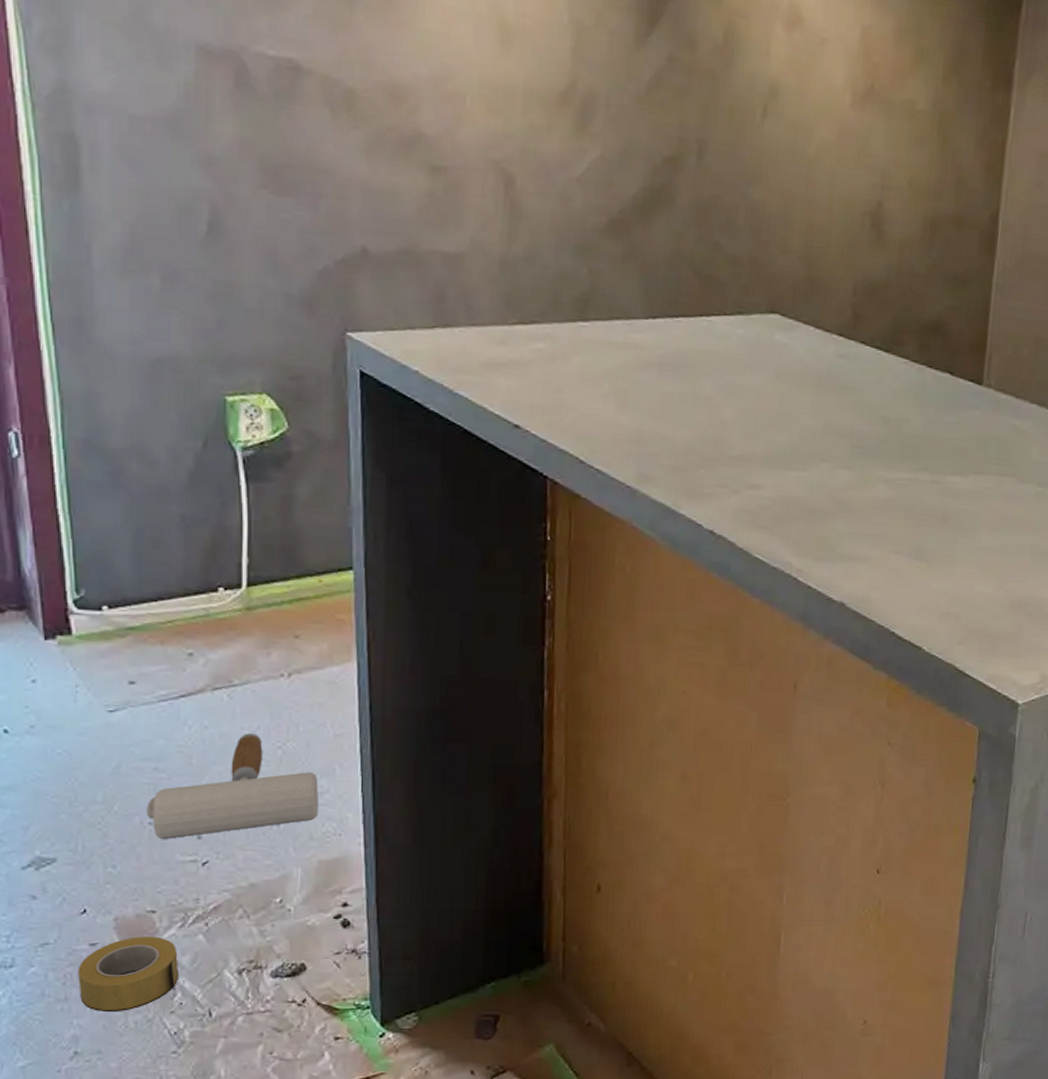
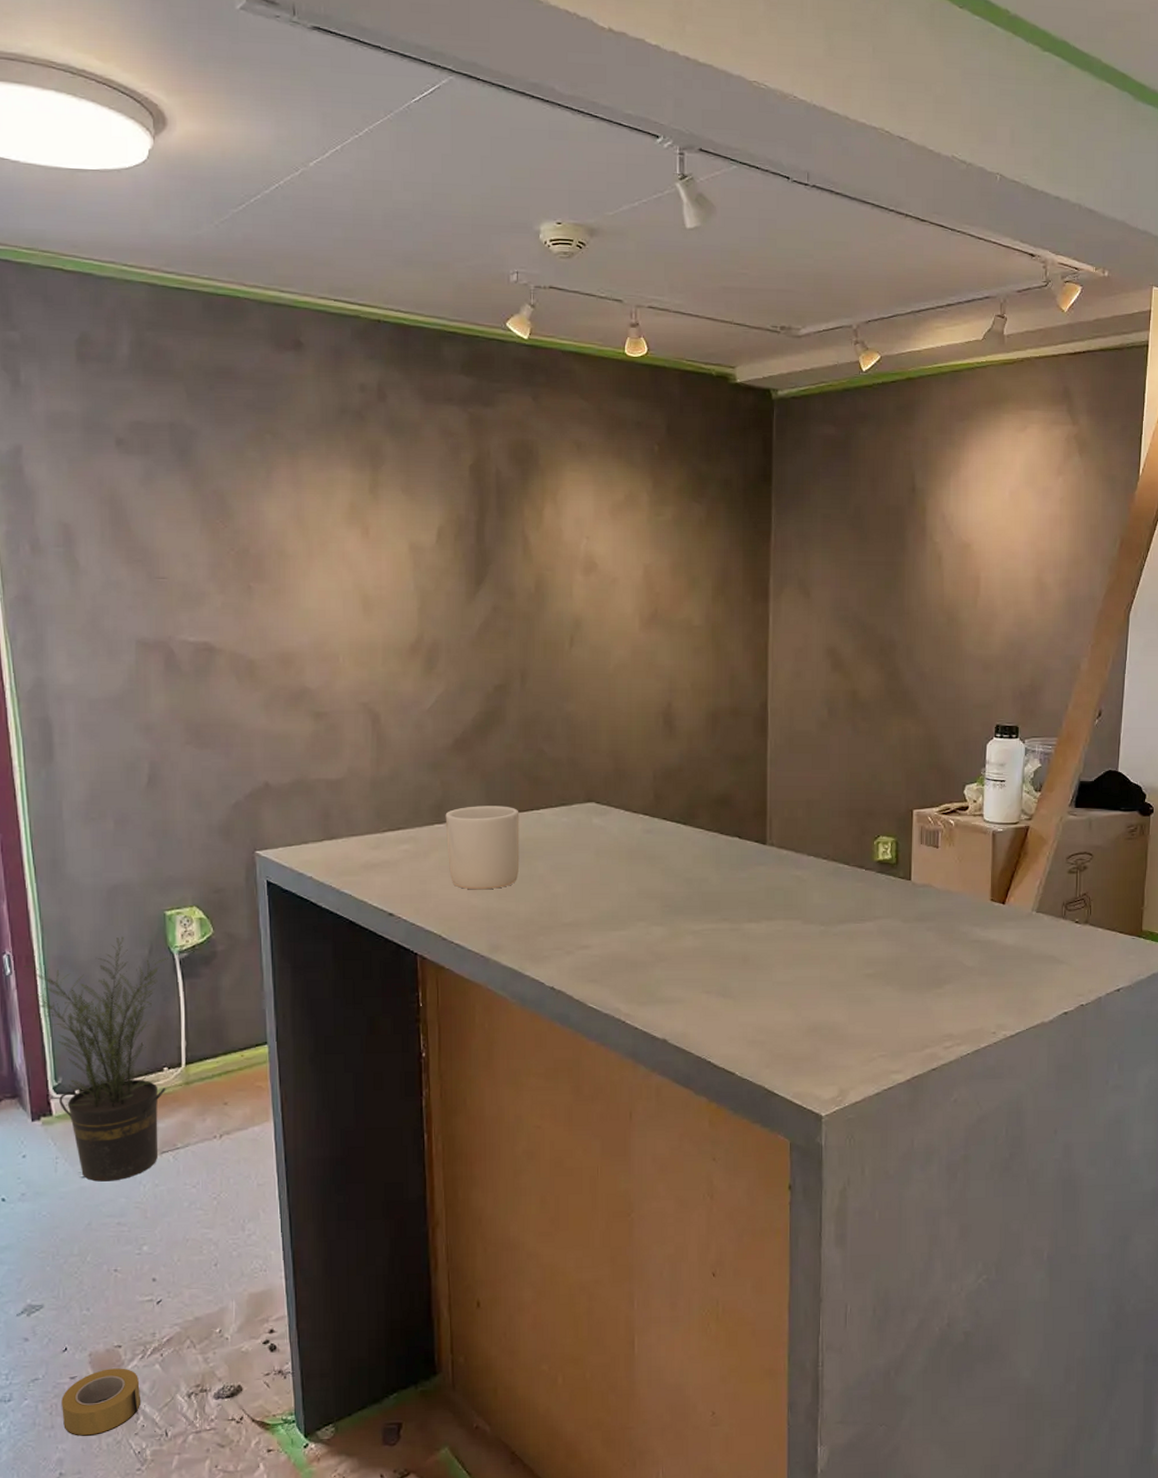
potted plant: none [37,422,228,719] -> present [24,936,168,1182]
paint roller: present [146,733,319,839] -> none [112,1188,248,1283]
mug: none [591,303,685,408] -> present [445,806,520,890]

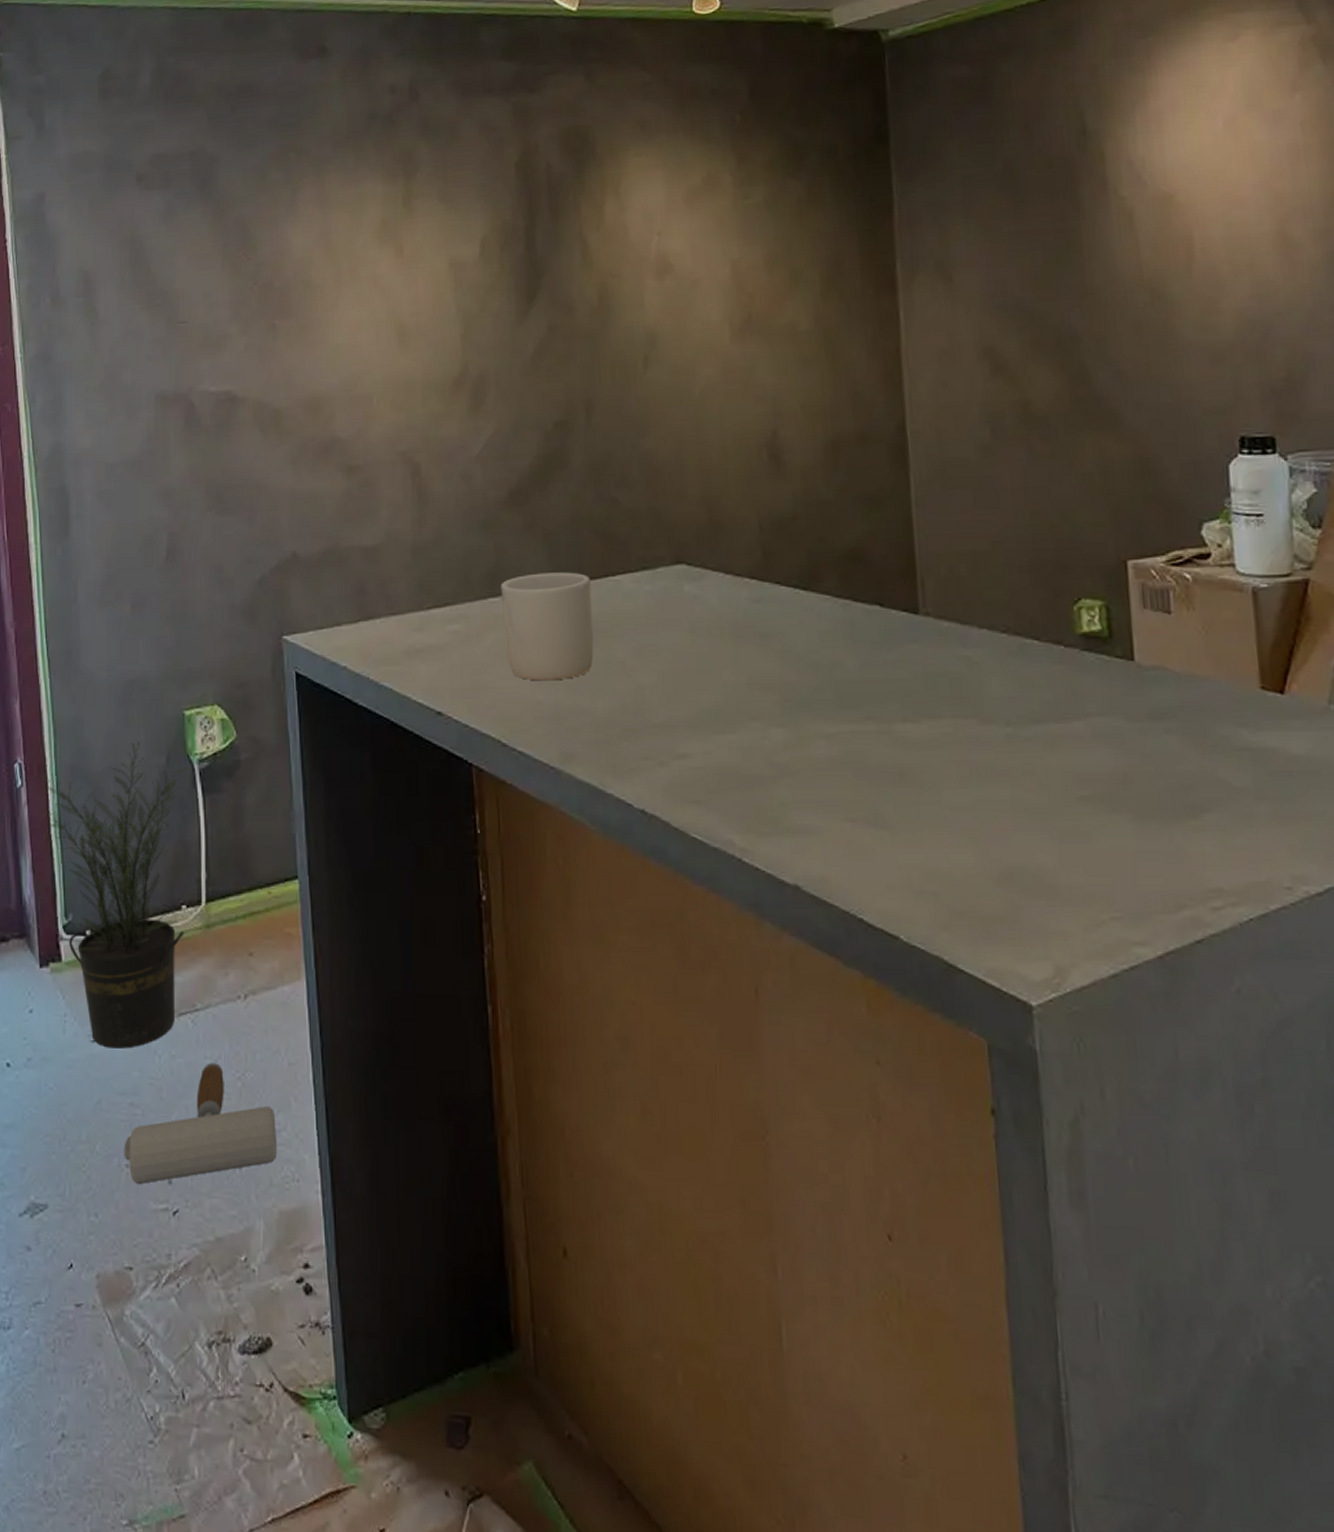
adhesive tape: present [61,1368,141,1437] -> none [65,1297,155,1389]
paint roller: none [112,1188,248,1283] -> present [123,1063,278,1184]

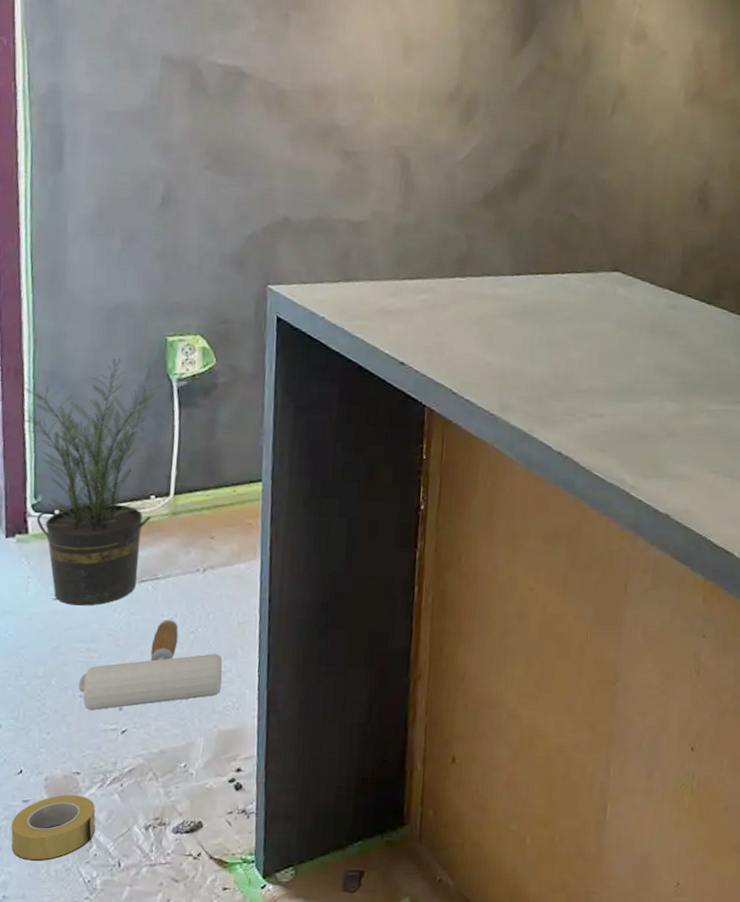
adhesive tape: none [65,1297,155,1389] -> present [11,795,96,862]
mug: present [500,572,594,681] -> none [466,263,544,349]

